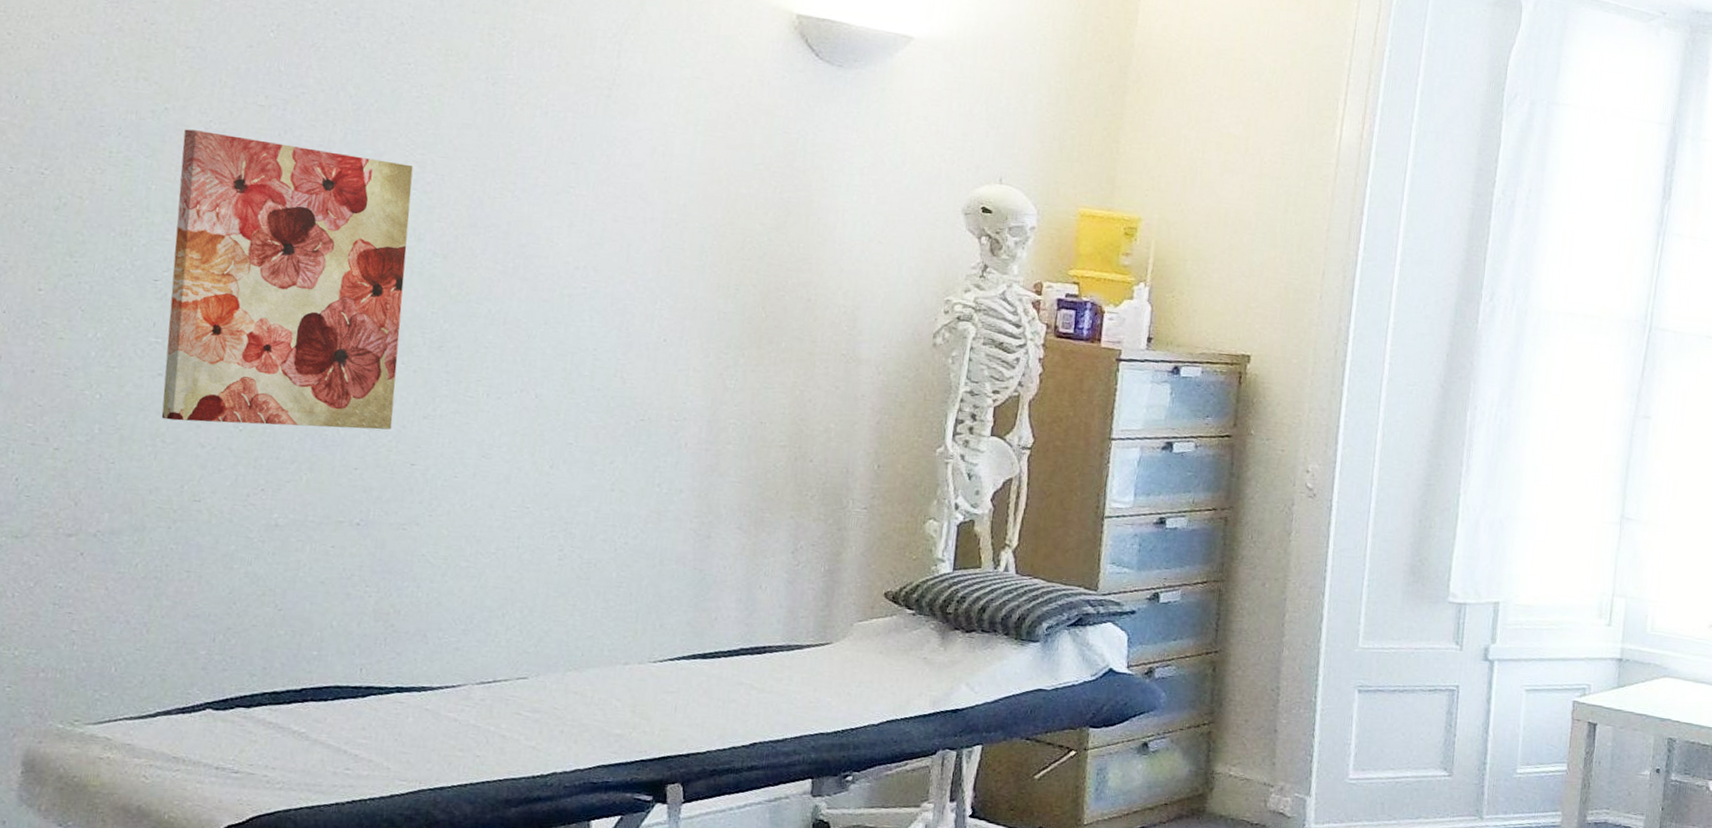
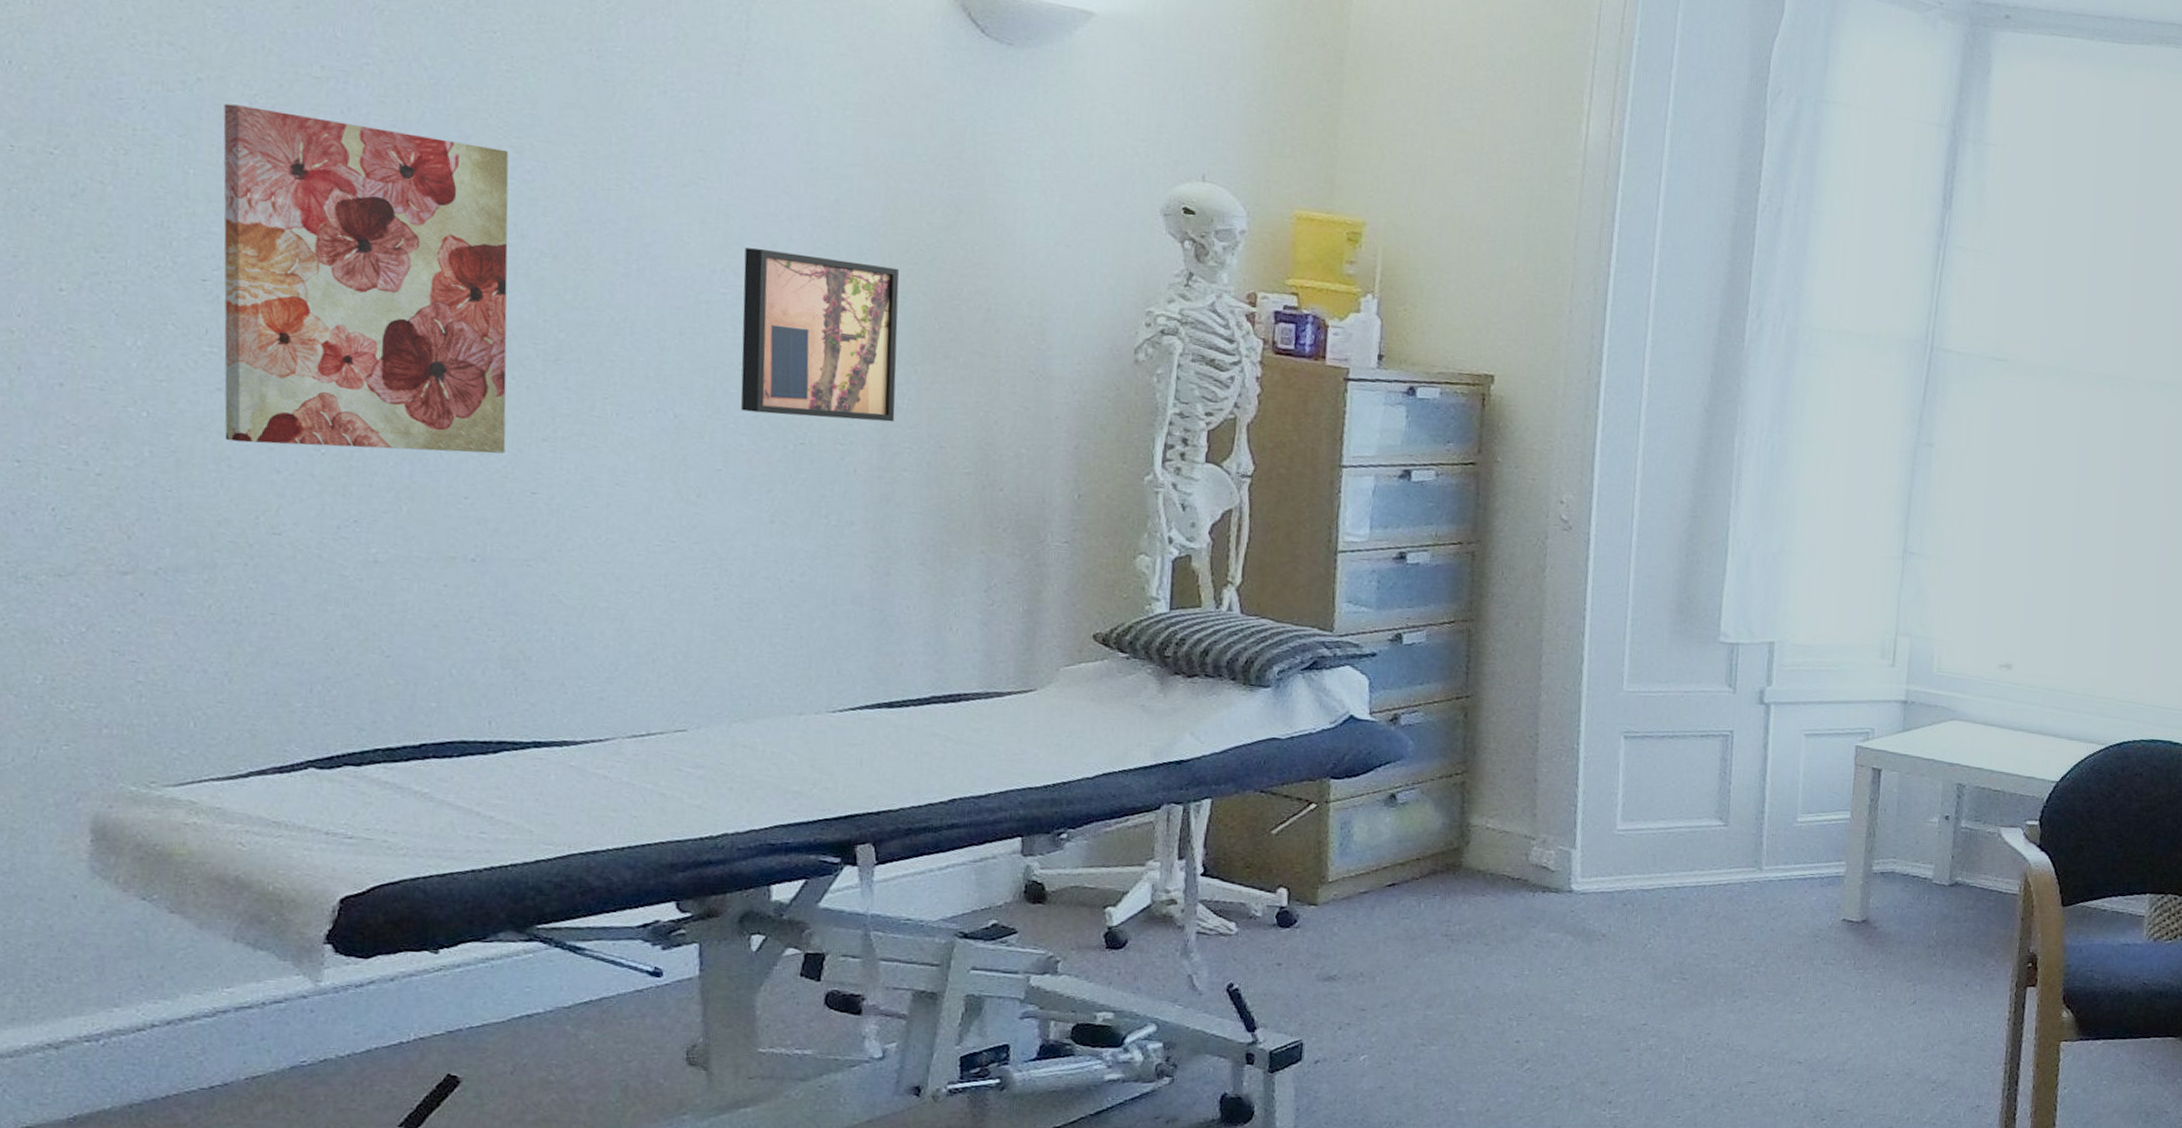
wall art: none [592,247,734,401] -> present [741,248,899,422]

